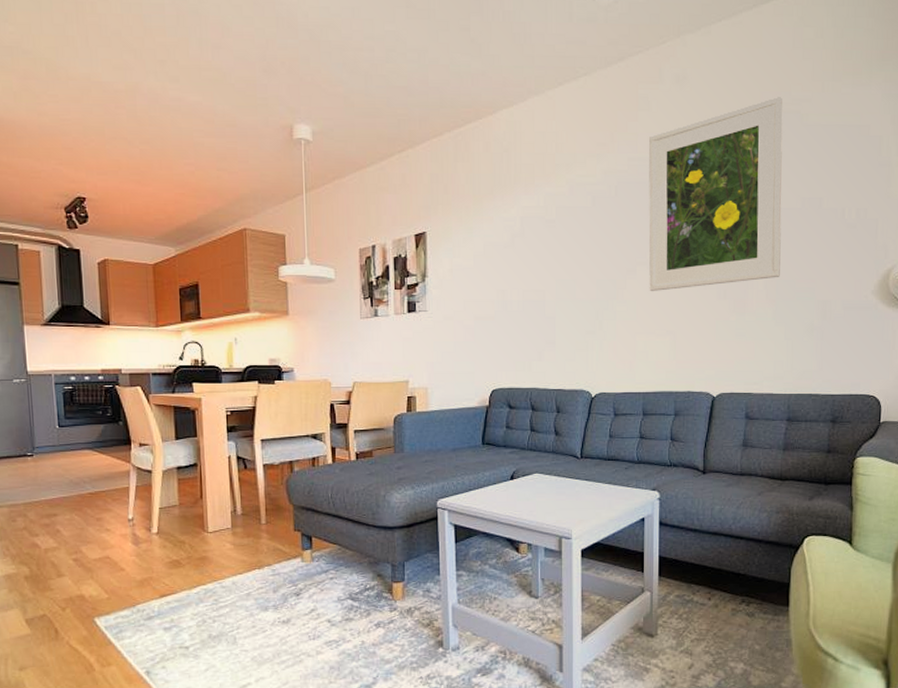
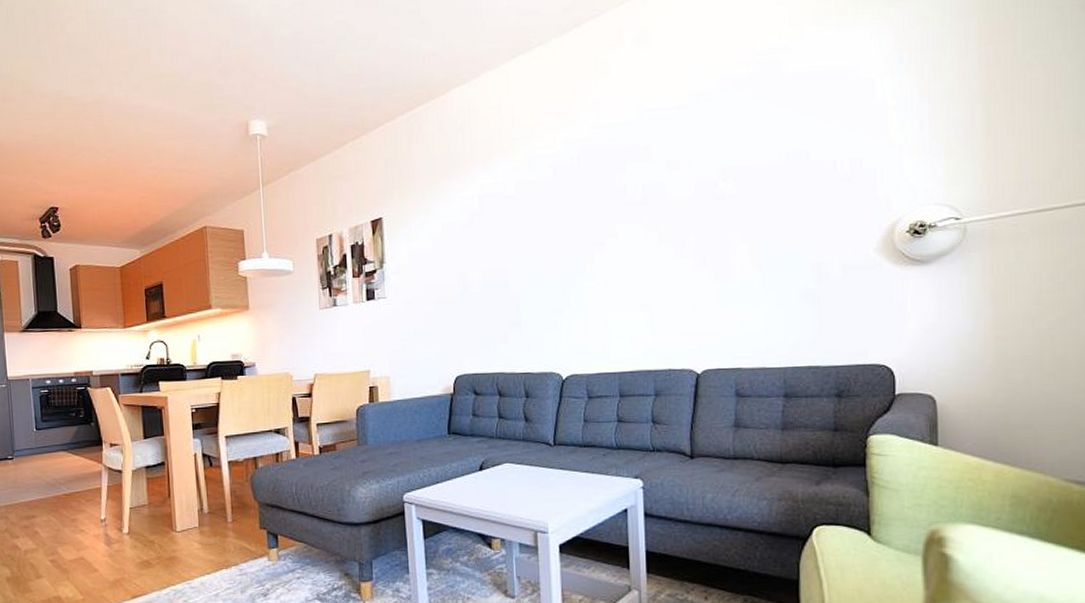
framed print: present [648,96,783,291] -> none [611,46,766,264]

